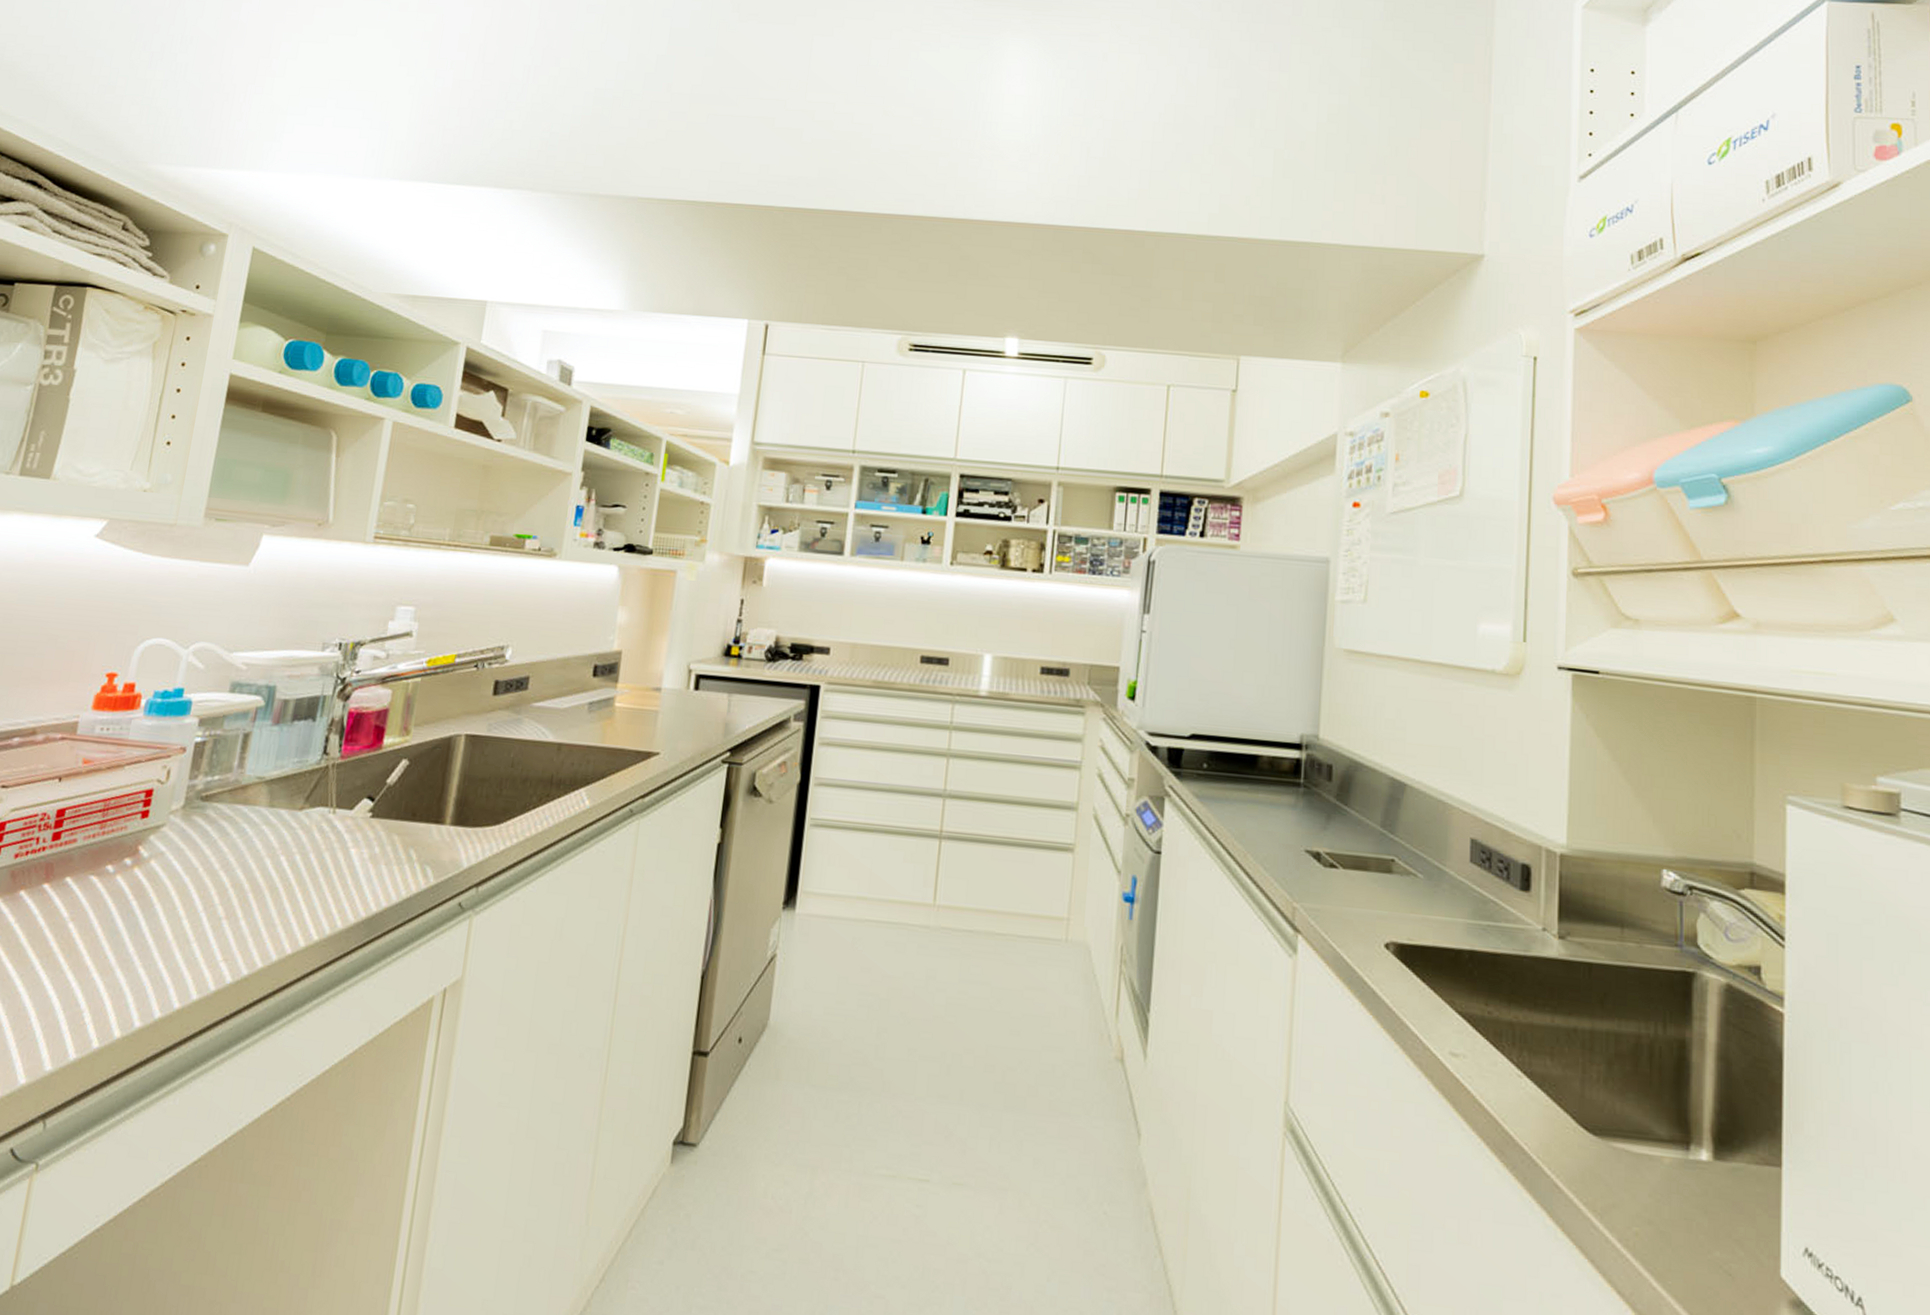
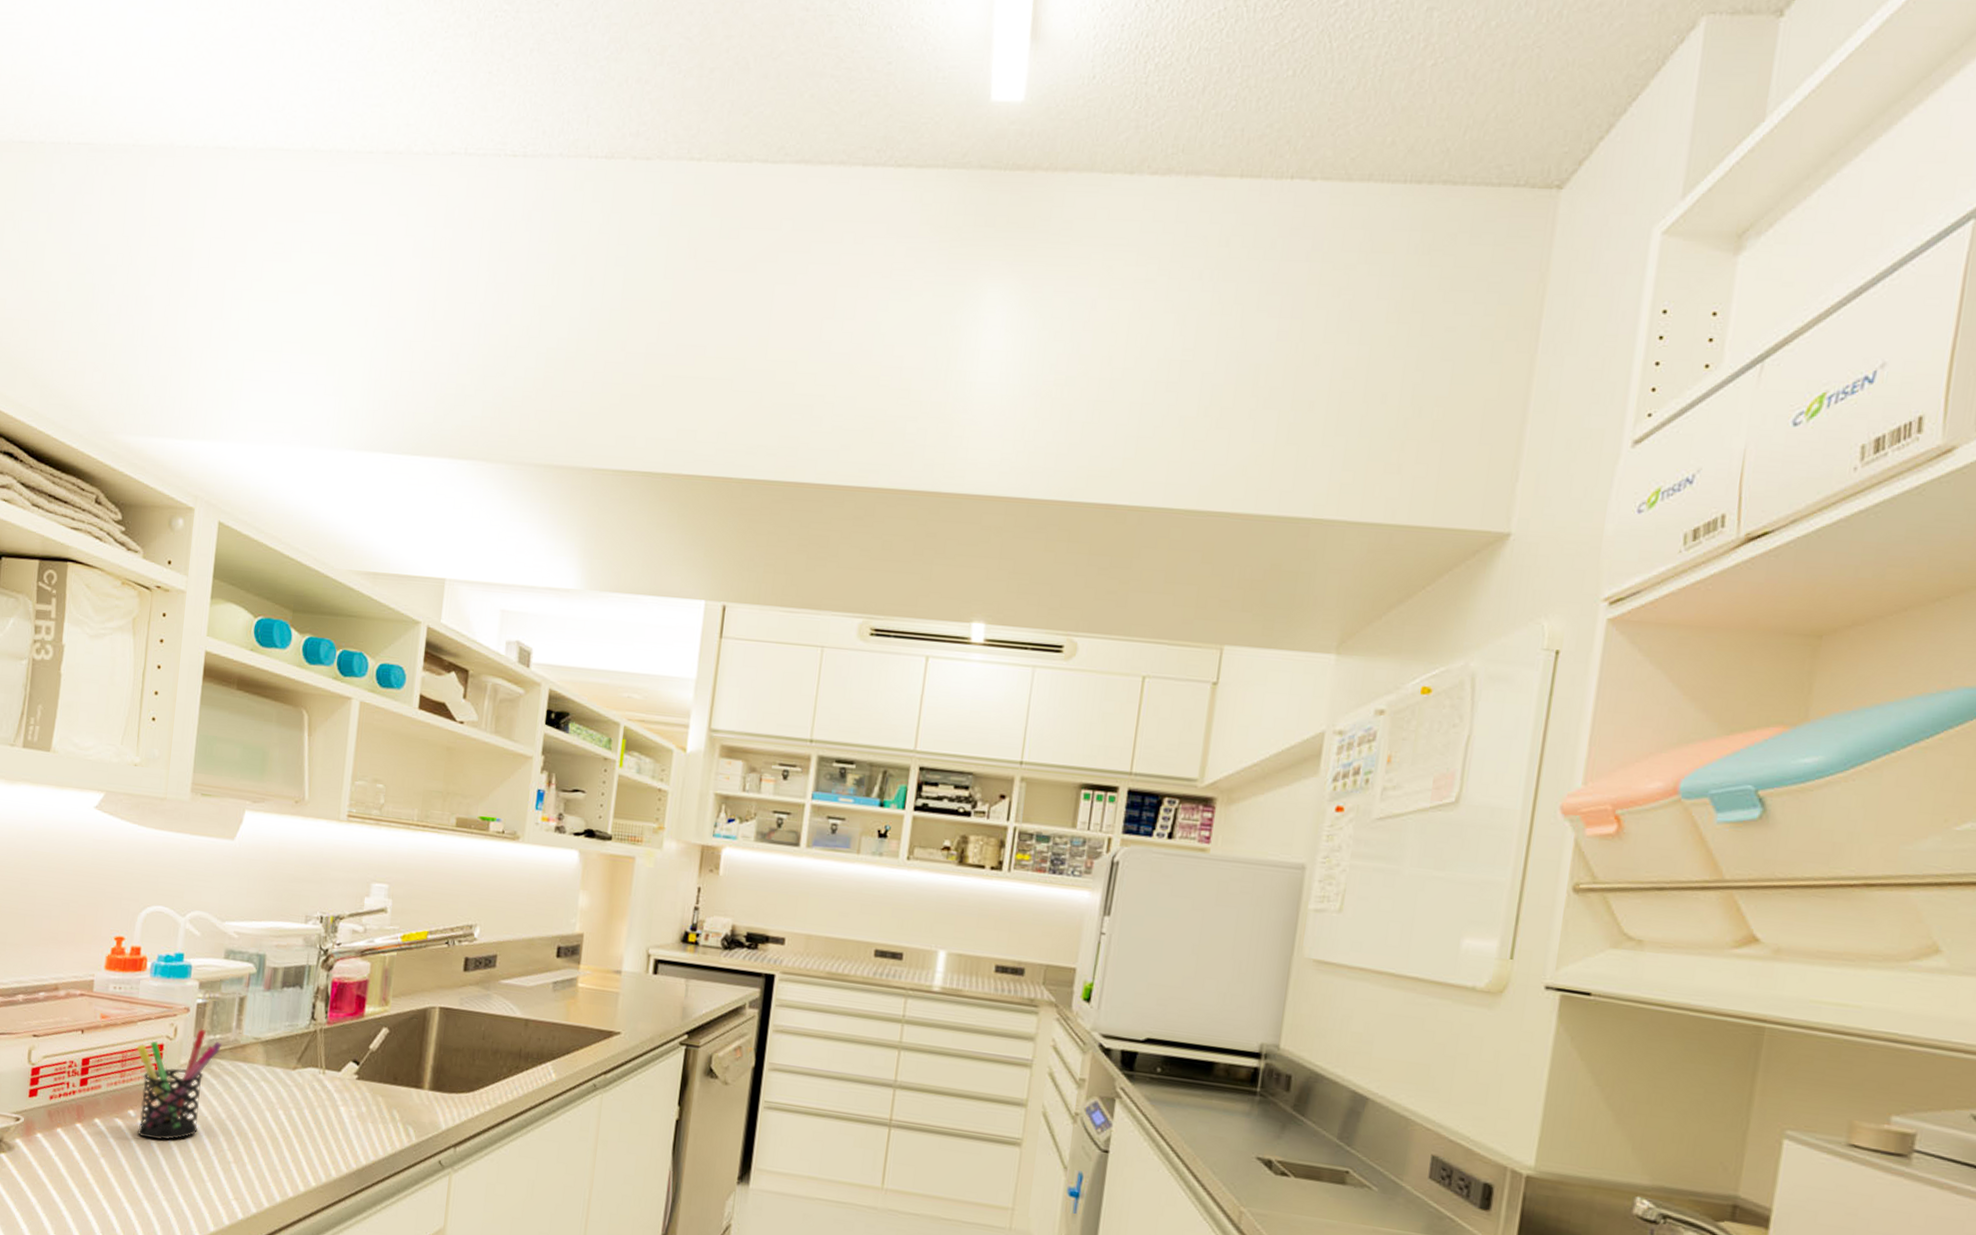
pen holder: none [114,769,221,898] -> present [137,1028,223,1141]

